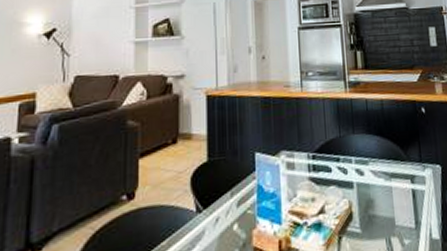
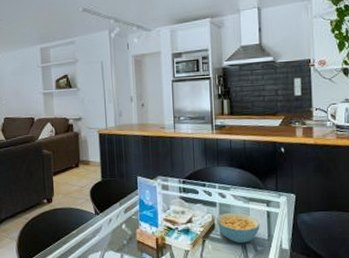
cereal bowl: none [354,194,406,237] -> present [216,212,260,243]

